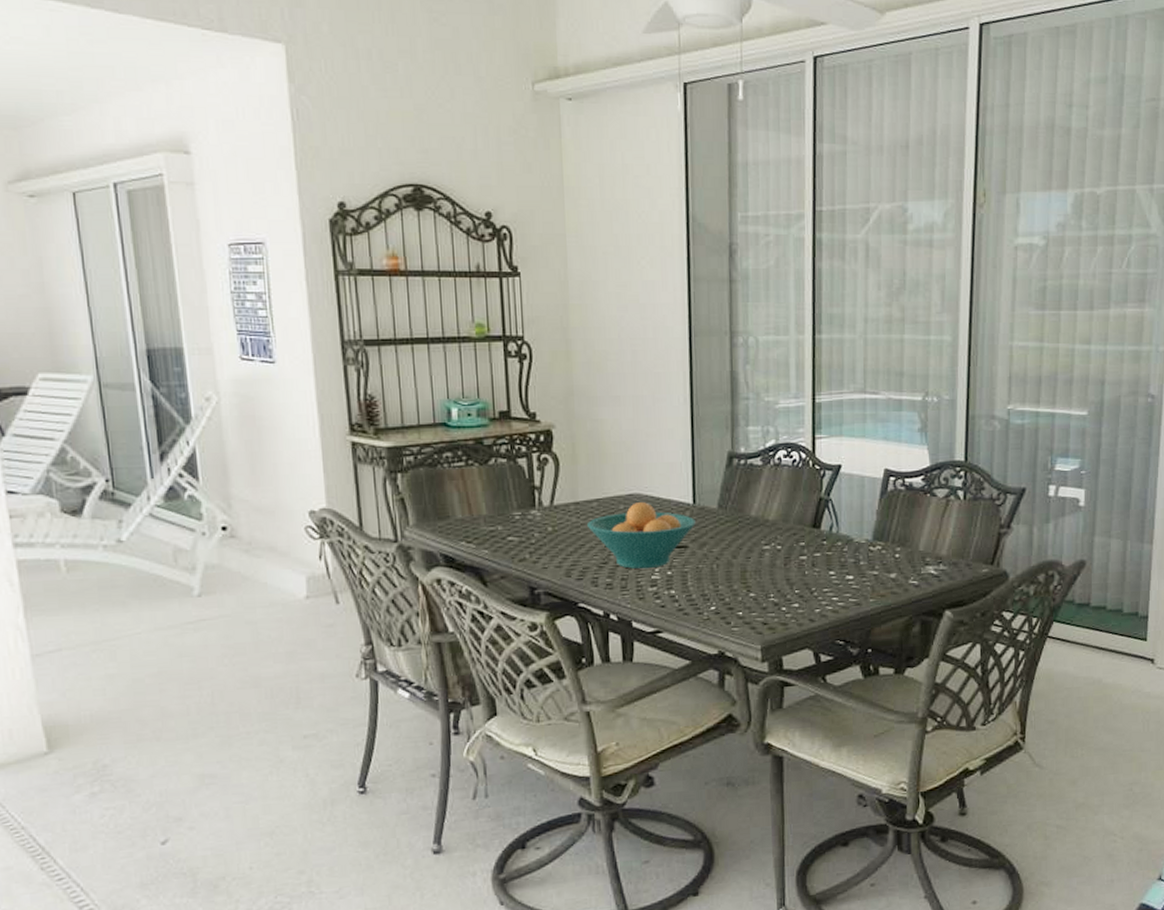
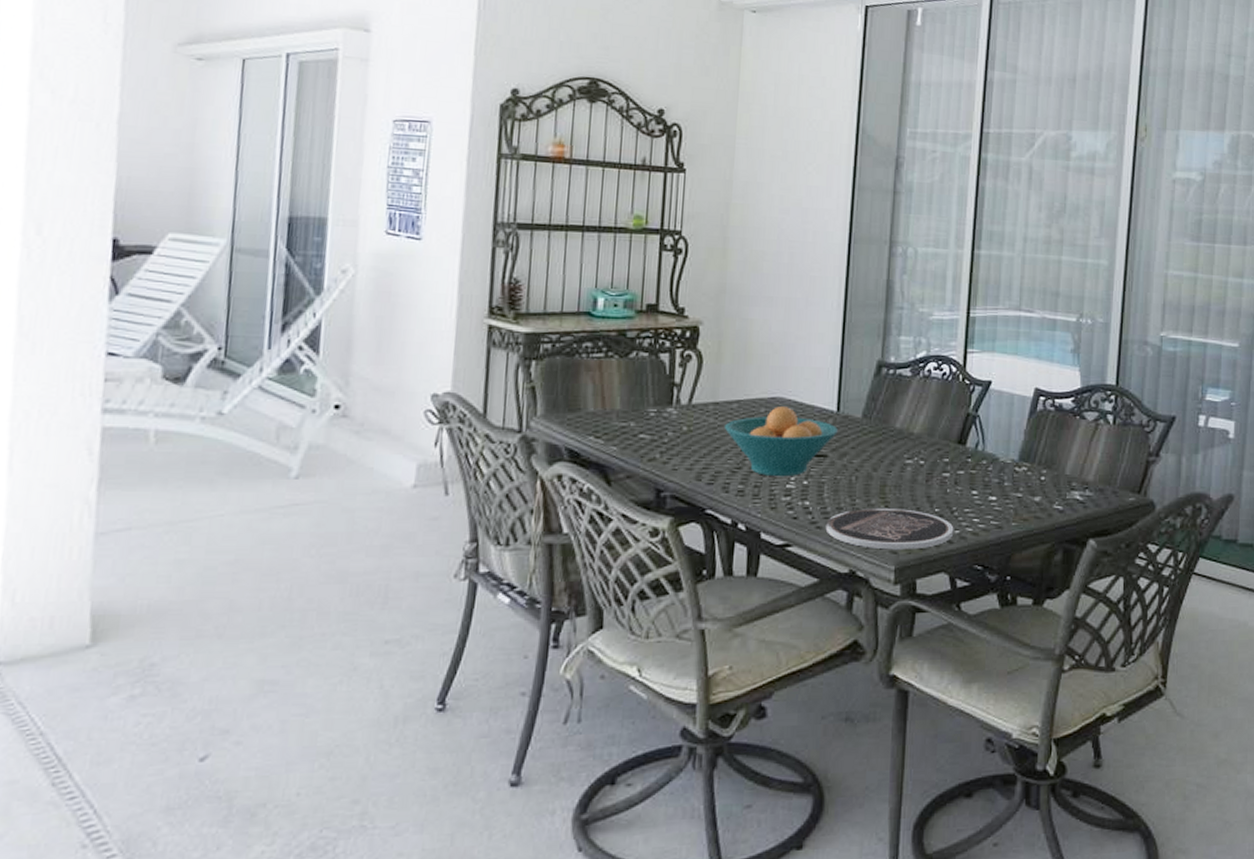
plate: none [692,592,815,631] -> present [825,509,954,550]

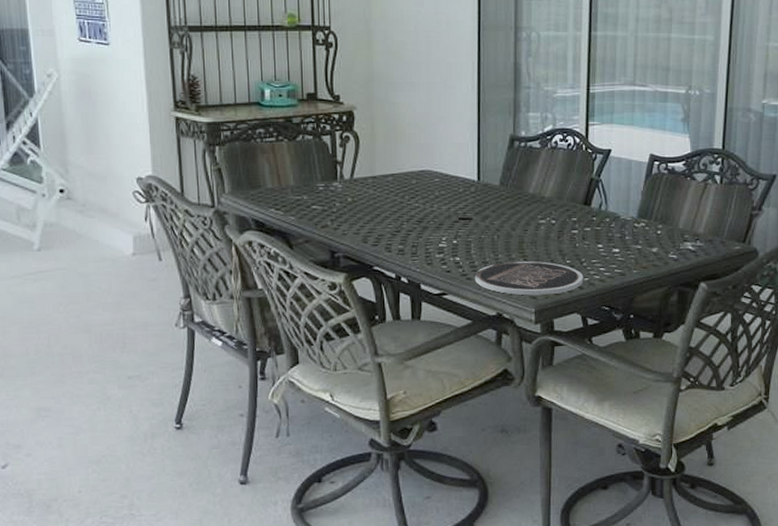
fruit bowl: present [725,407,838,476] -> none [383,178,479,237]

